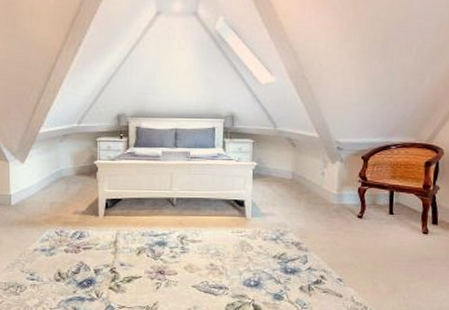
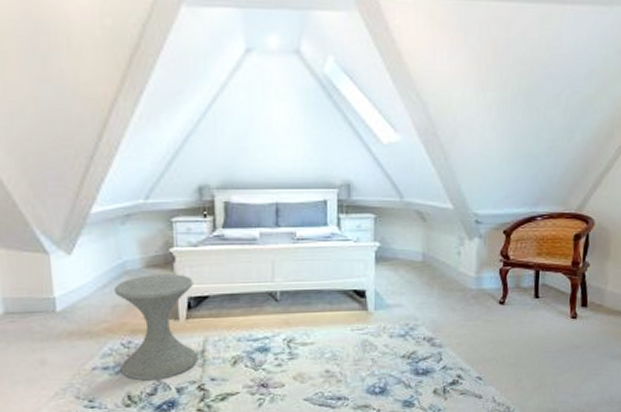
side table: none [53,180,112,262] -> present [114,274,198,381]

